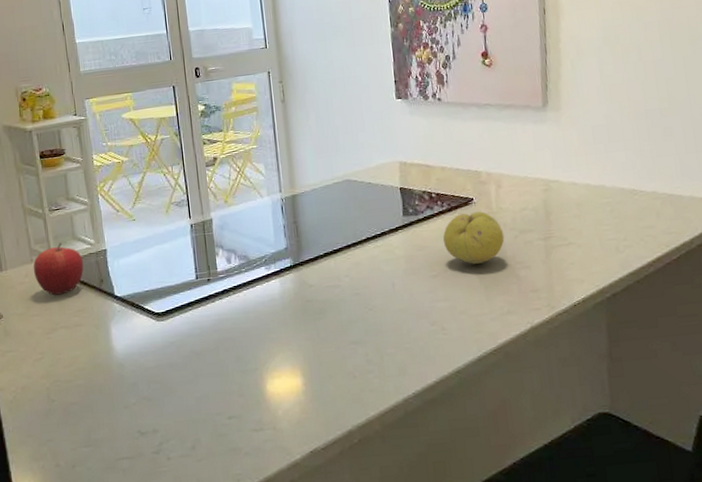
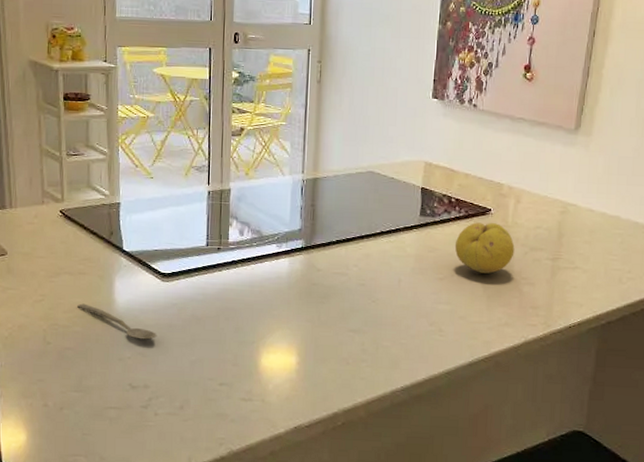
fruit: present [33,242,84,296] -> none [43,188,96,241]
spoon: none [76,355,160,384] -> present [76,303,157,340]

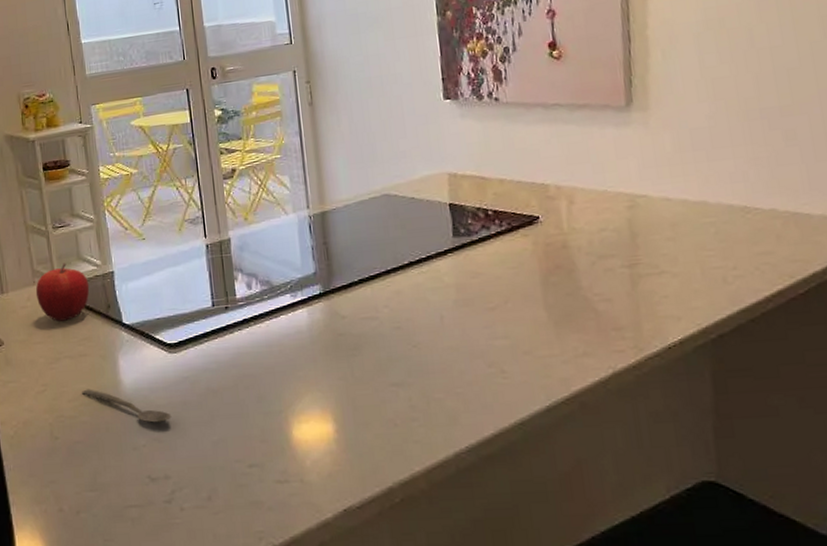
fruit: none [43,188,96,241] -> present [35,263,90,322]
fruit: present [454,222,515,274] -> none [501,232,579,295]

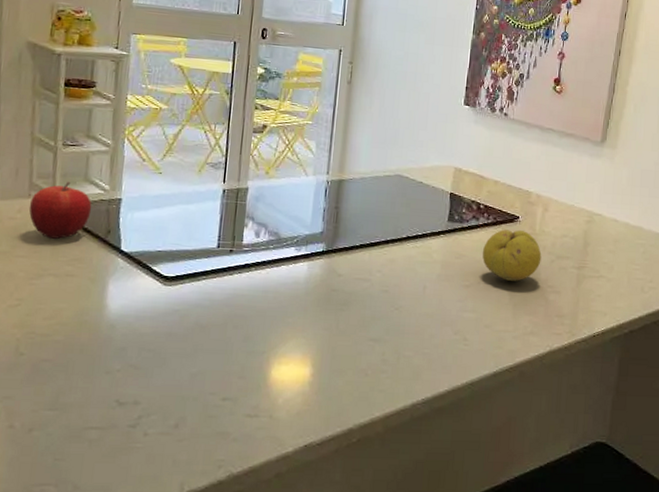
spoon: present [81,389,172,423] -> none [59,309,154,350]
fruit: none [501,232,579,295] -> present [482,229,542,281]

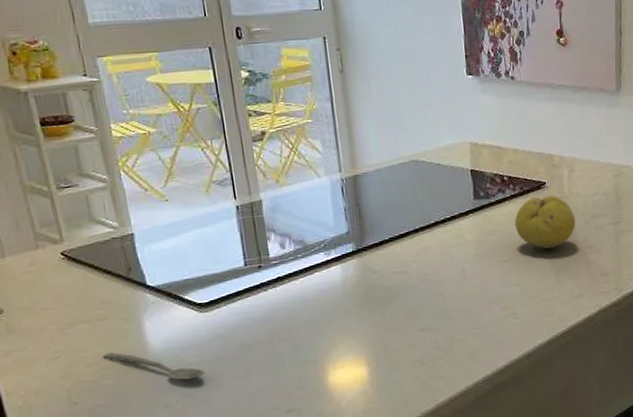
fruit: present [29,181,92,239] -> none [39,225,106,286]
spoon: none [59,309,154,350] -> present [102,352,205,381]

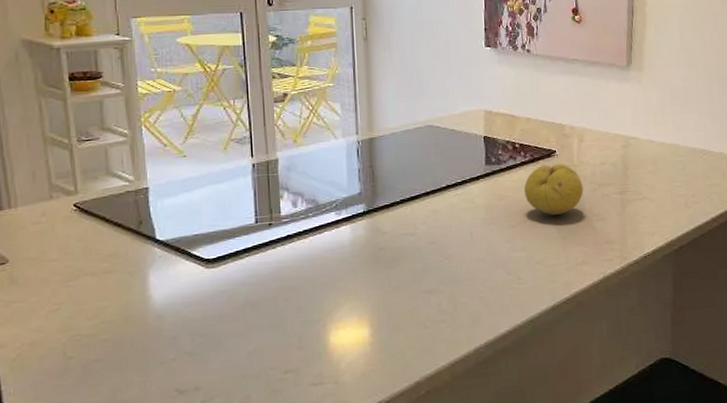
spoon: present [102,352,205,381] -> none [102,306,206,337]

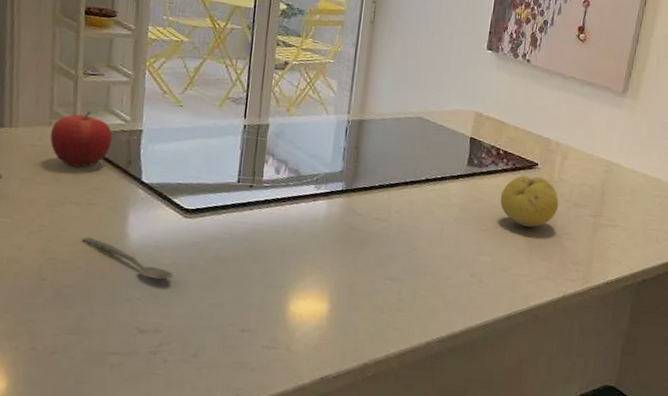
fruit: none [52,177,119,238] -> present [49,110,113,168]
spoon: none [102,306,206,337] -> present [81,237,174,280]

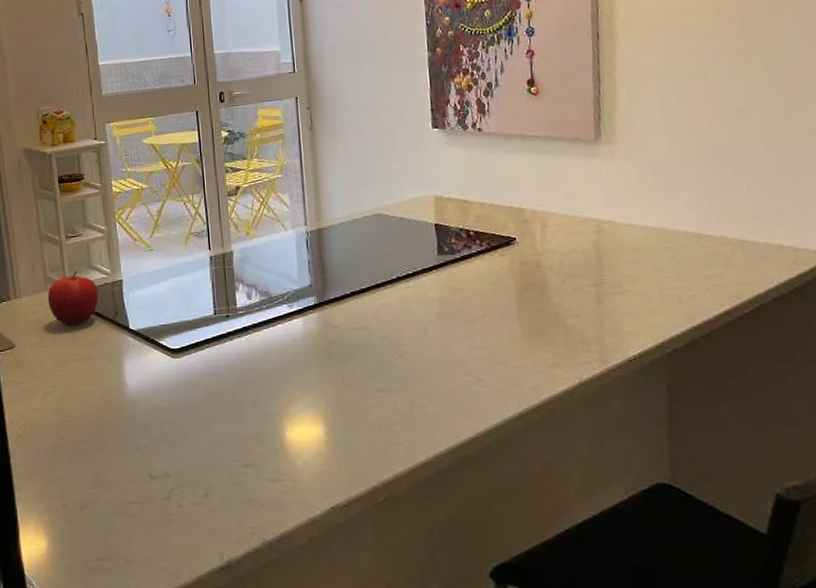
spoon: present [81,237,174,280] -> none [87,390,173,424]
fruit: present [500,176,559,227] -> none [481,253,550,310]

